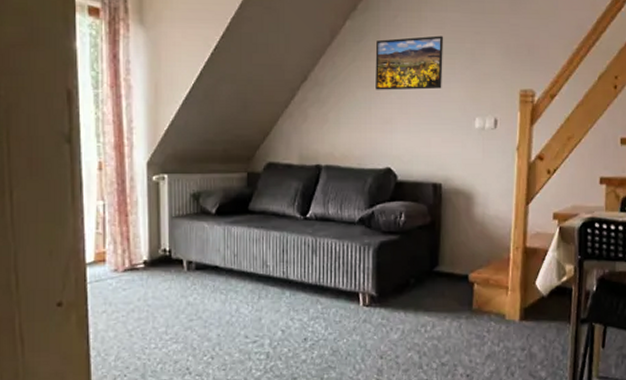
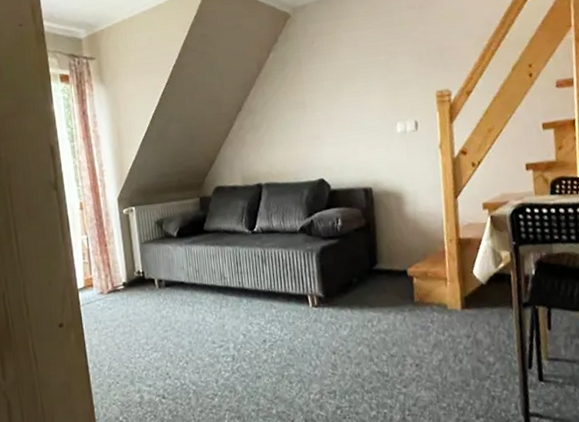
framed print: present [375,35,444,90] -> none [298,52,362,110]

